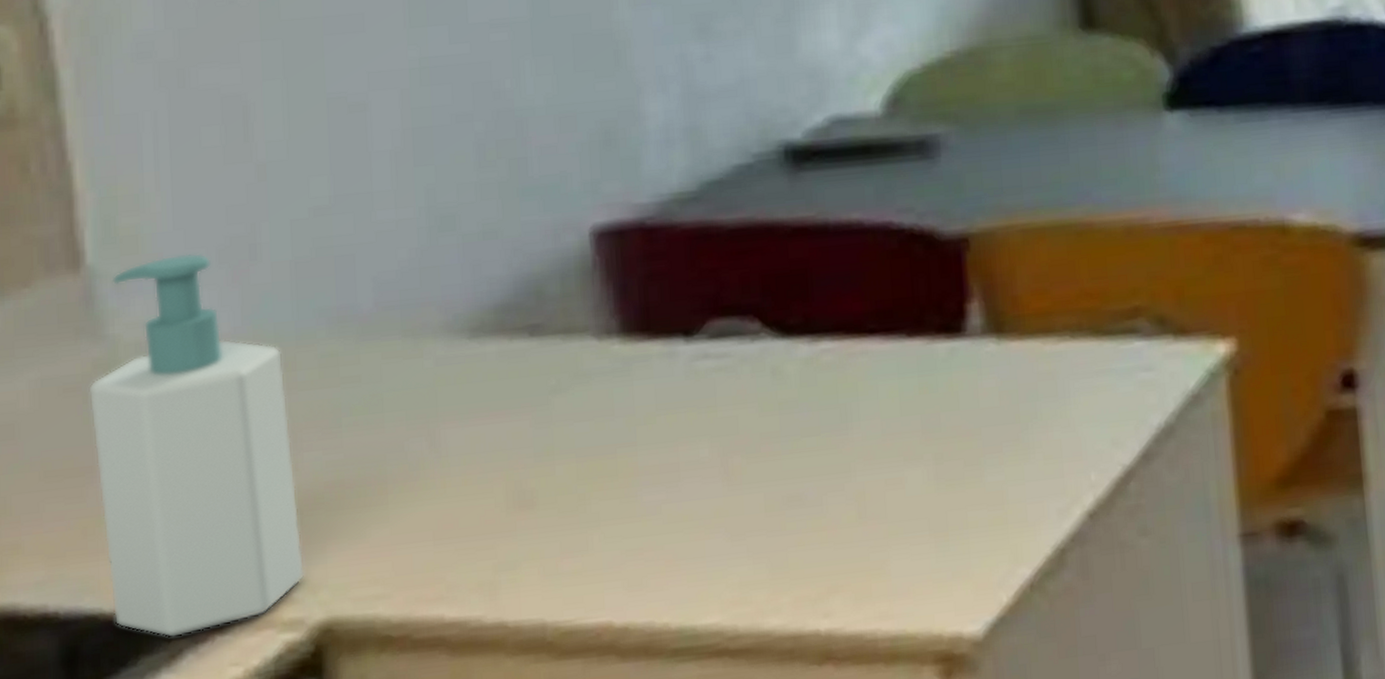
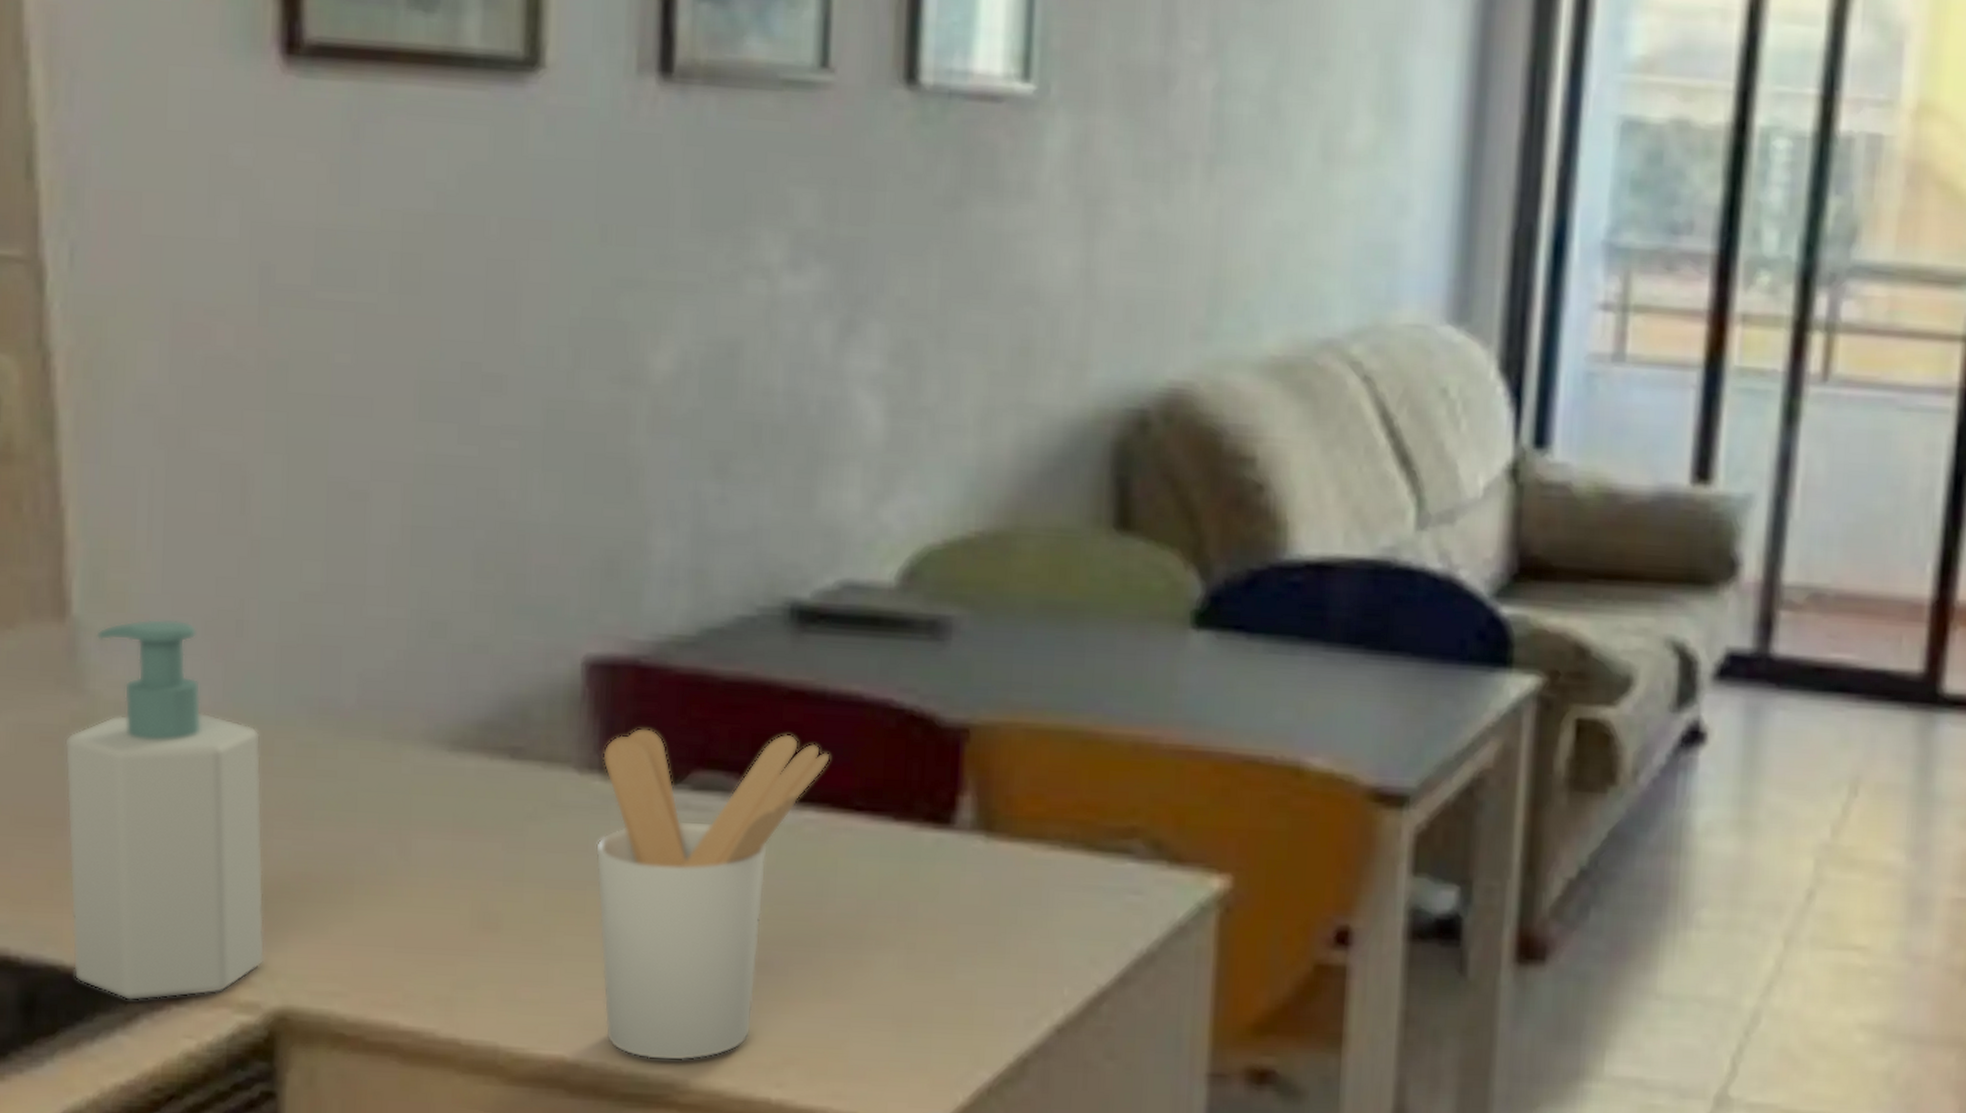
utensil holder: none [619,270,839,611] -> present [595,727,830,1061]

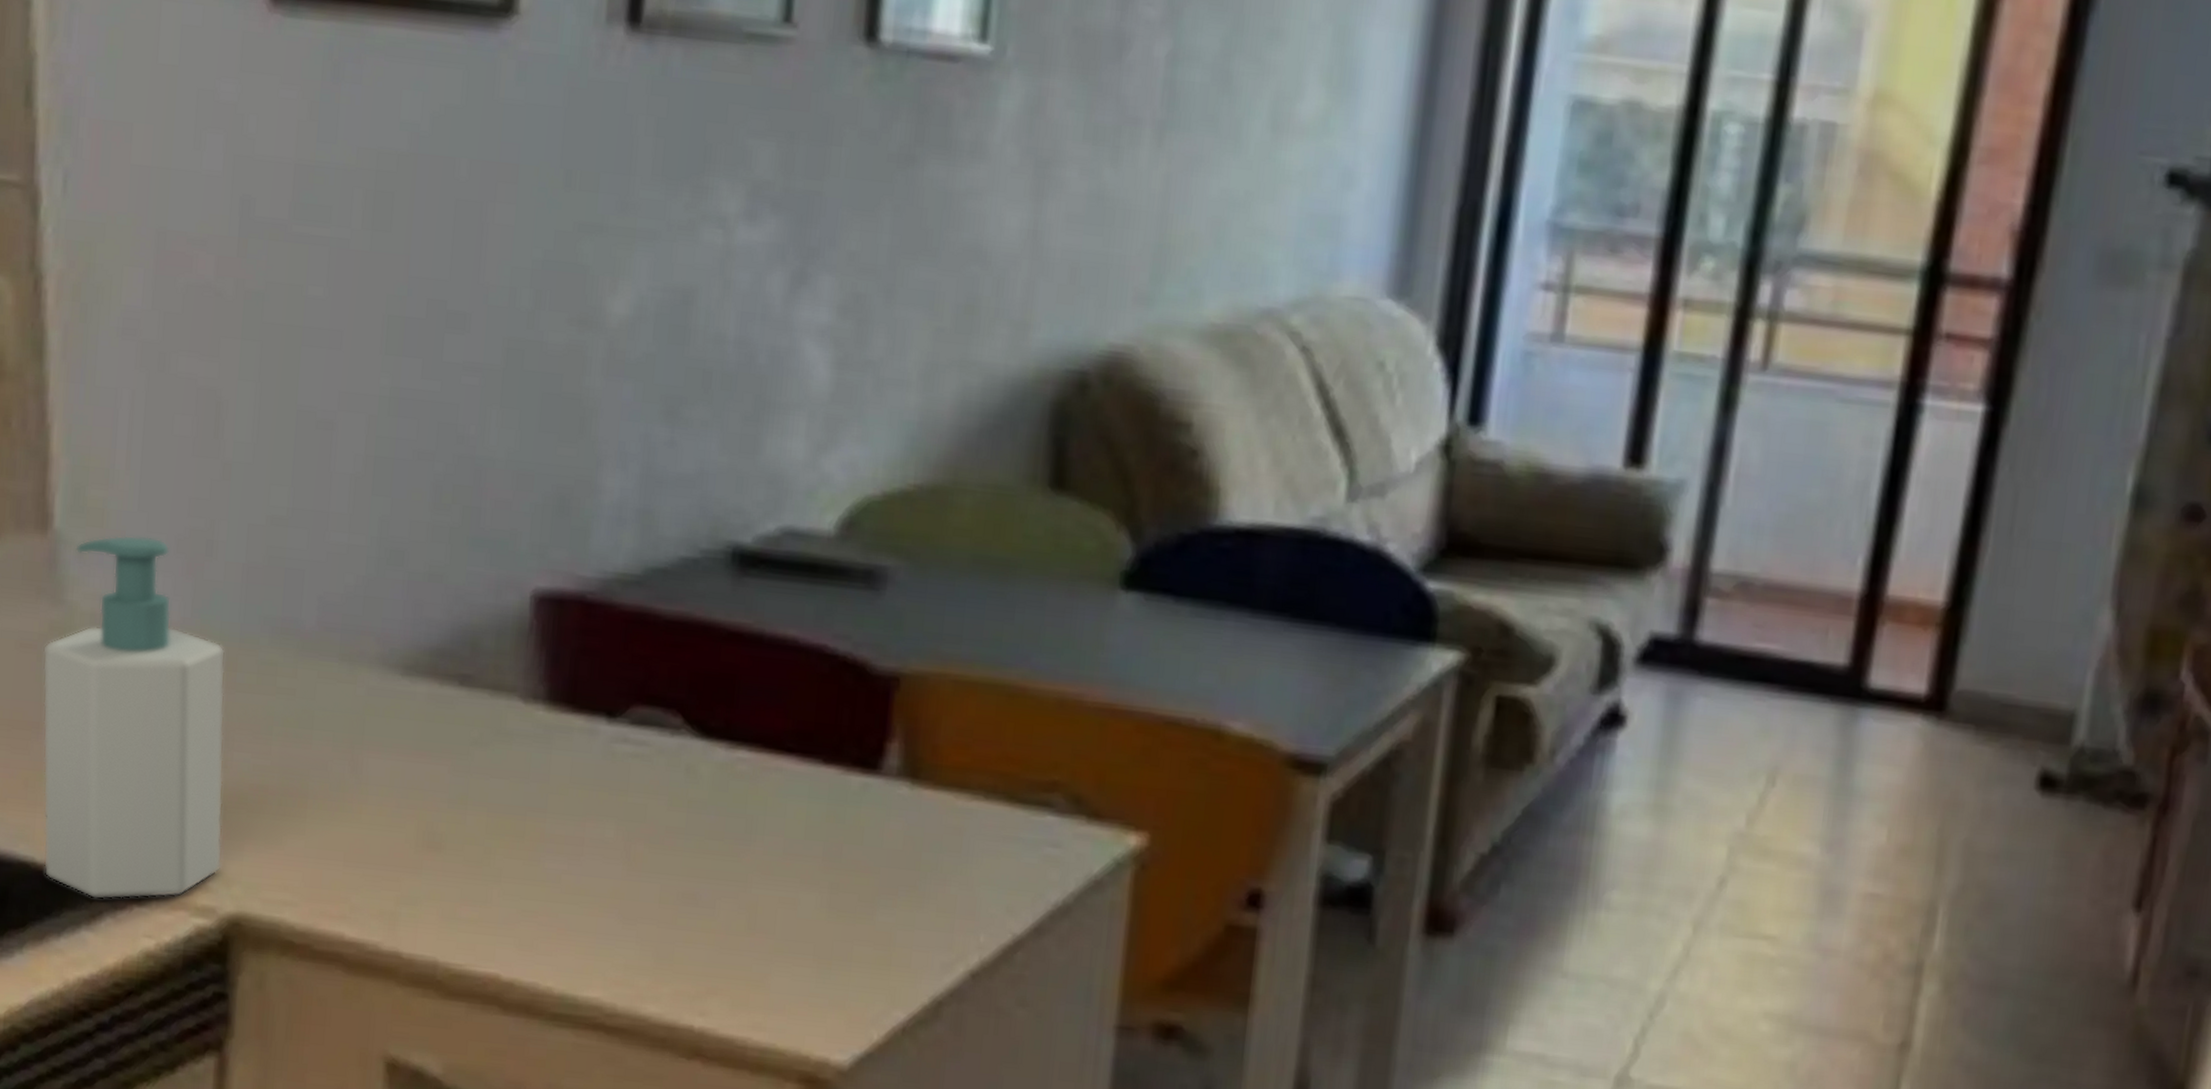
utensil holder: present [595,727,830,1061] -> none [536,661,765,986]

